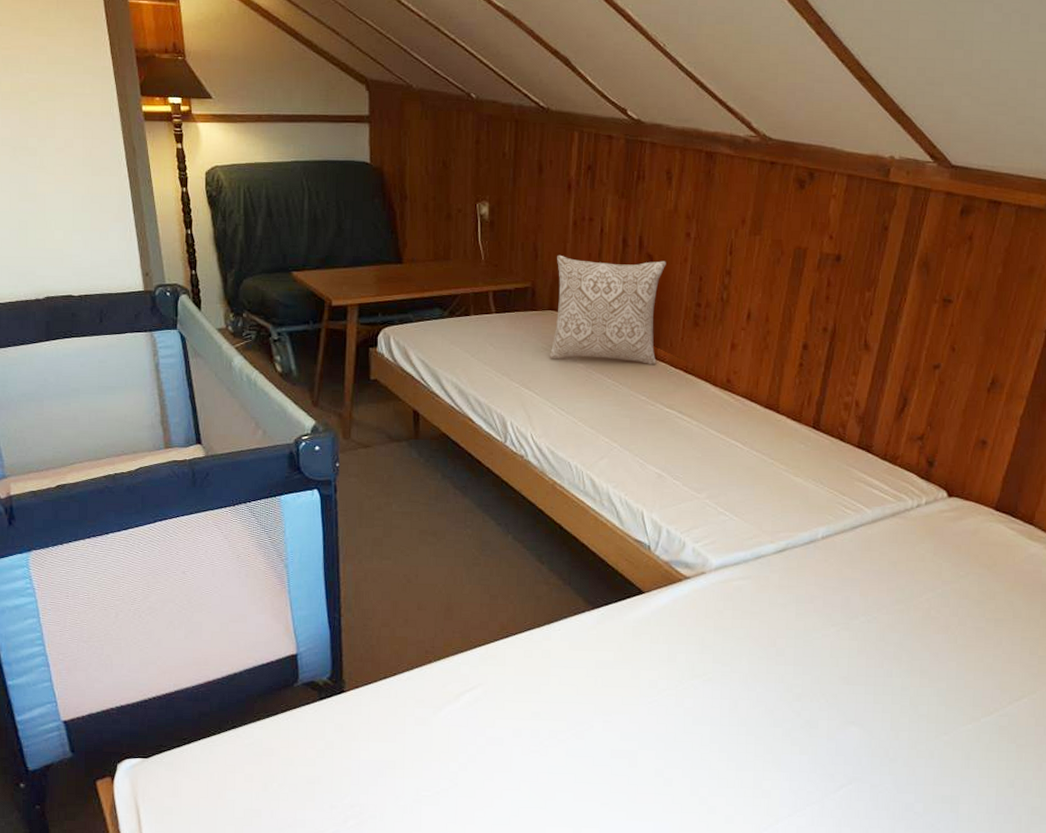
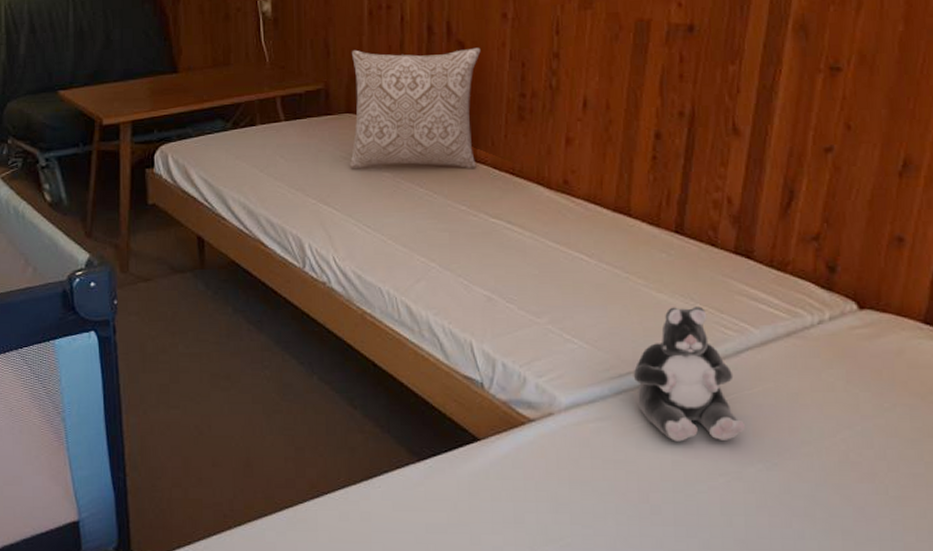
plush toy: none [771,489,855,598] -> present [633,306,746,441]

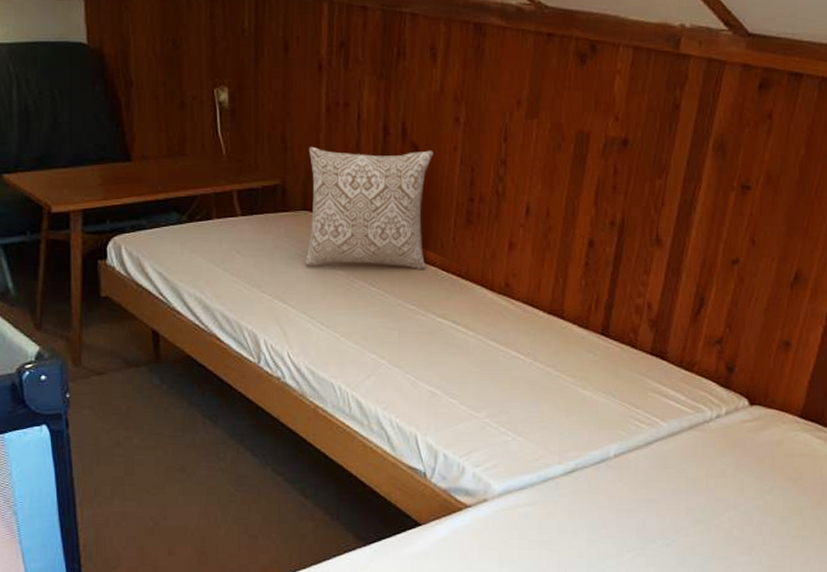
plush toy: present [633,306,746,441] -> none [558,402,651,523]

